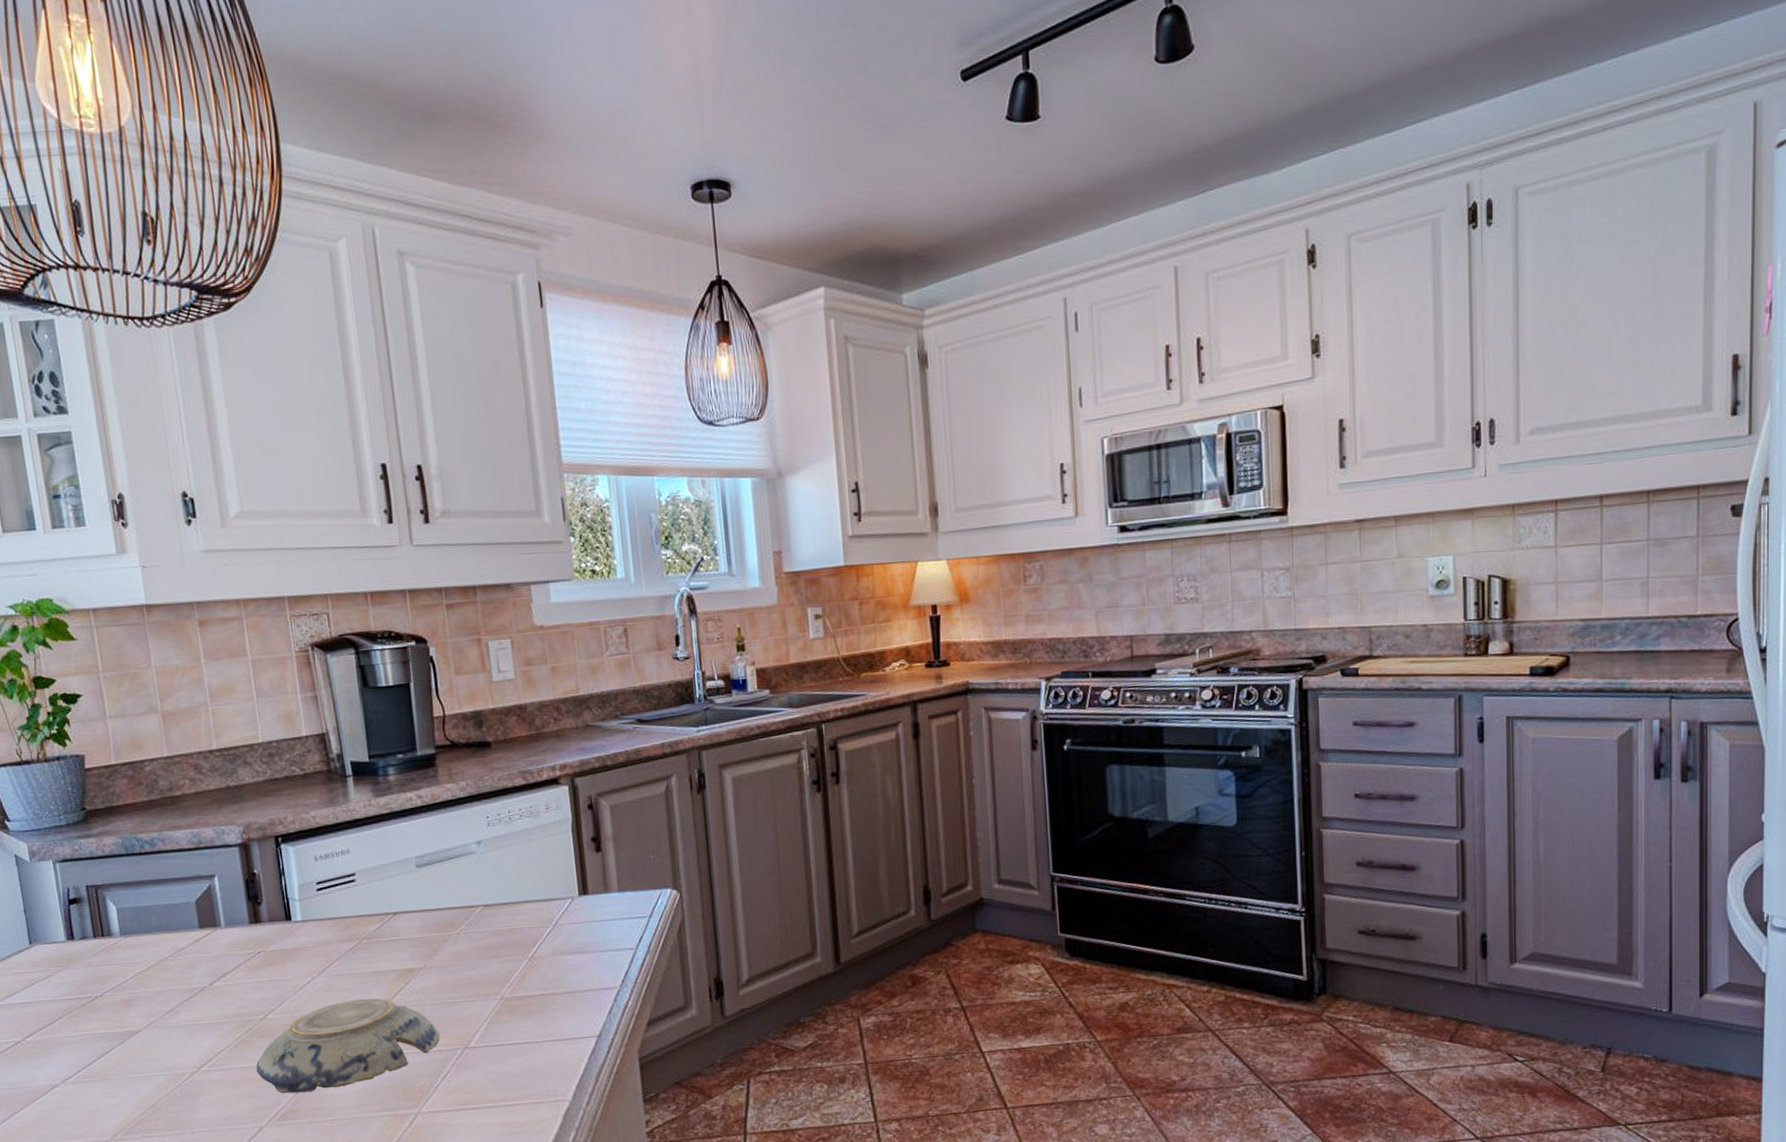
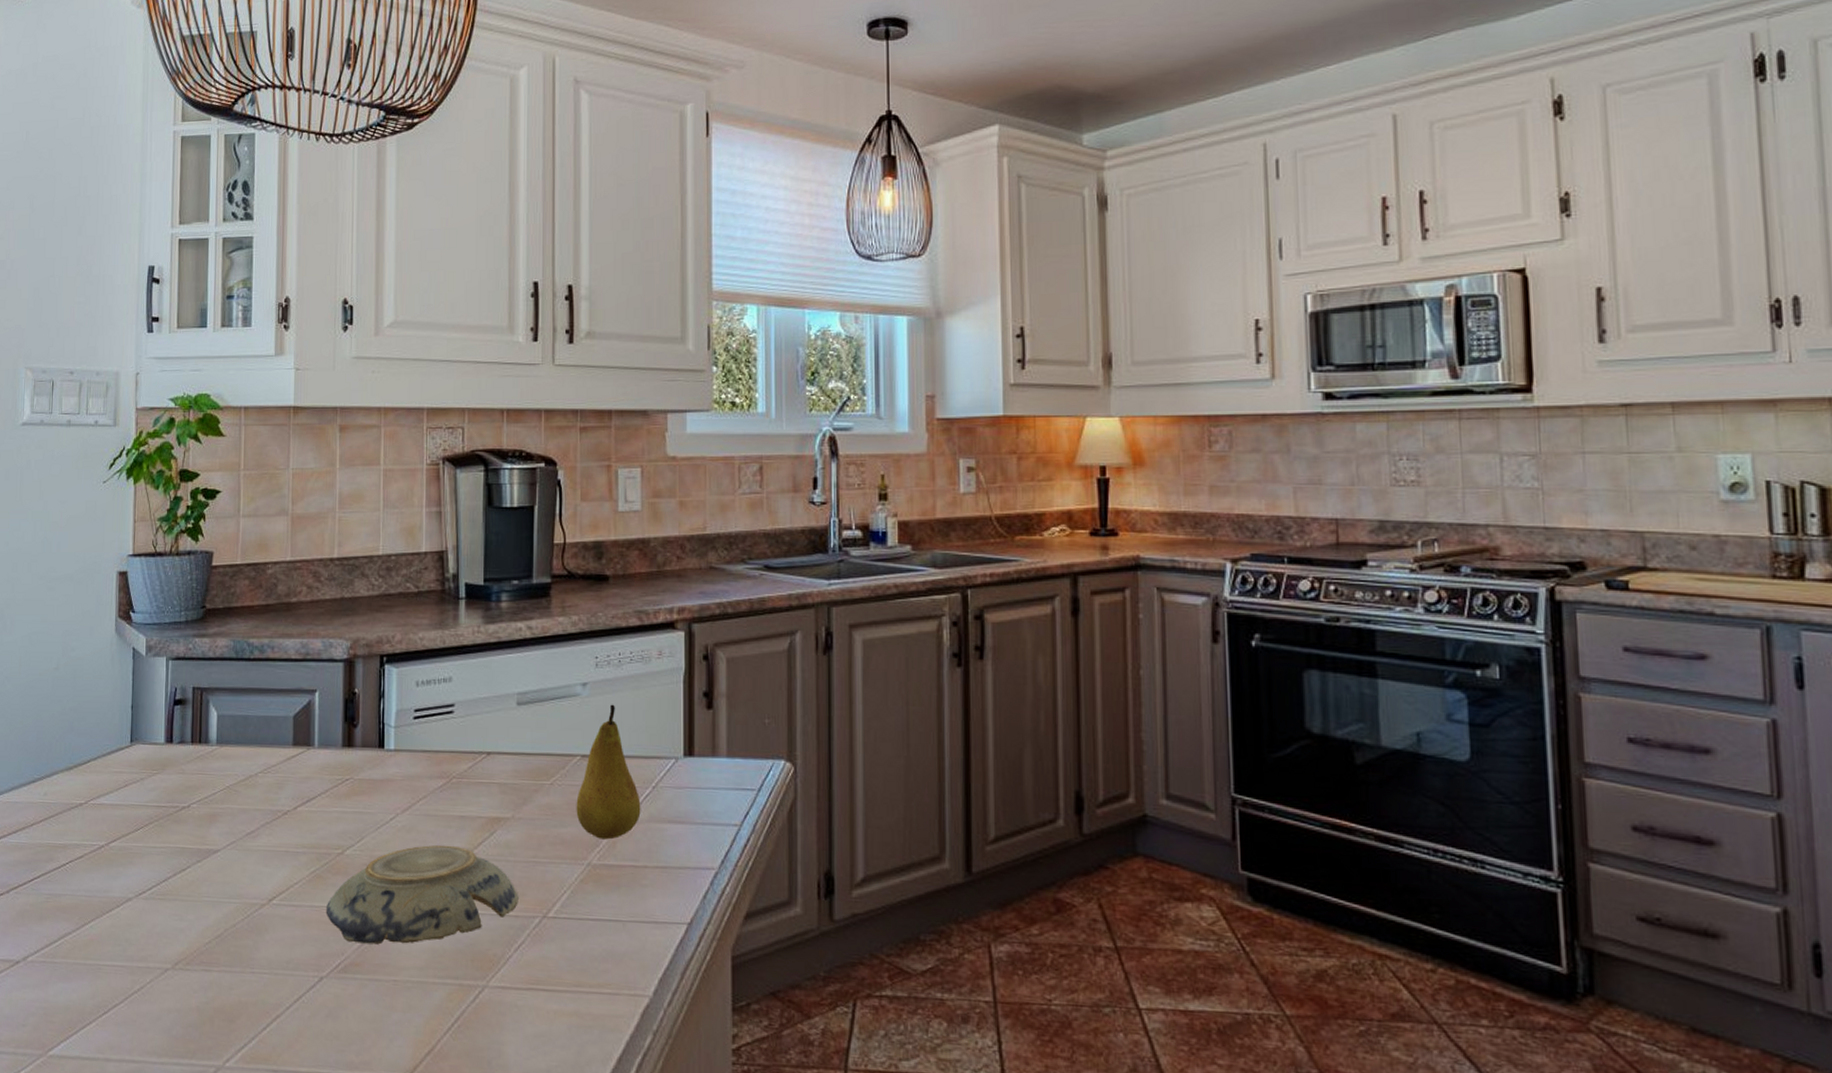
fruit: none [483,857,545,976] -> present [576,704,641,840]

